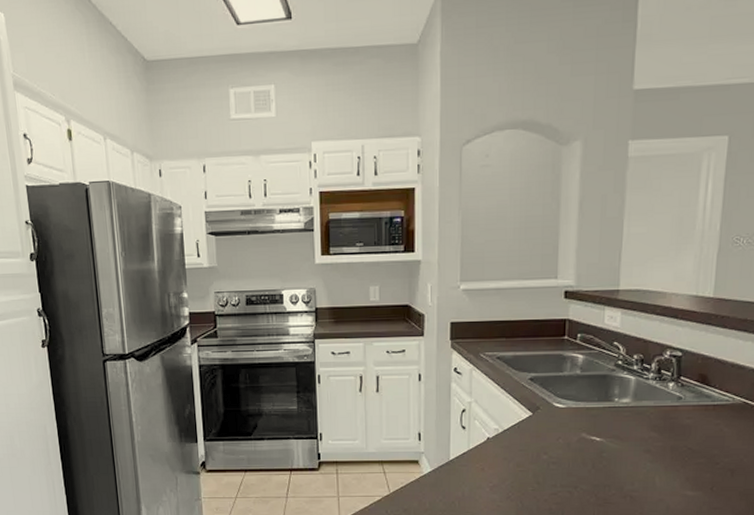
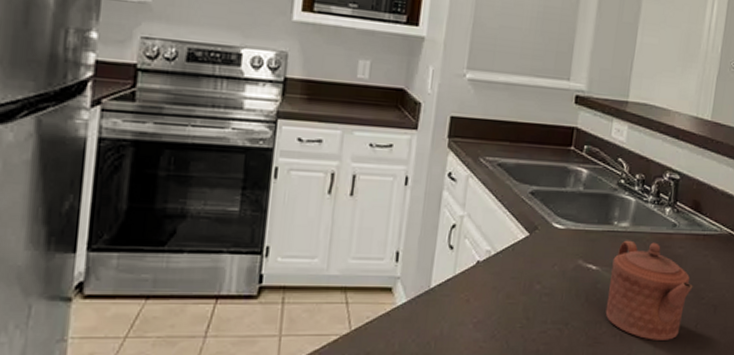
teapot: none [613,414,705,501] -> present [605,240,693,340]

